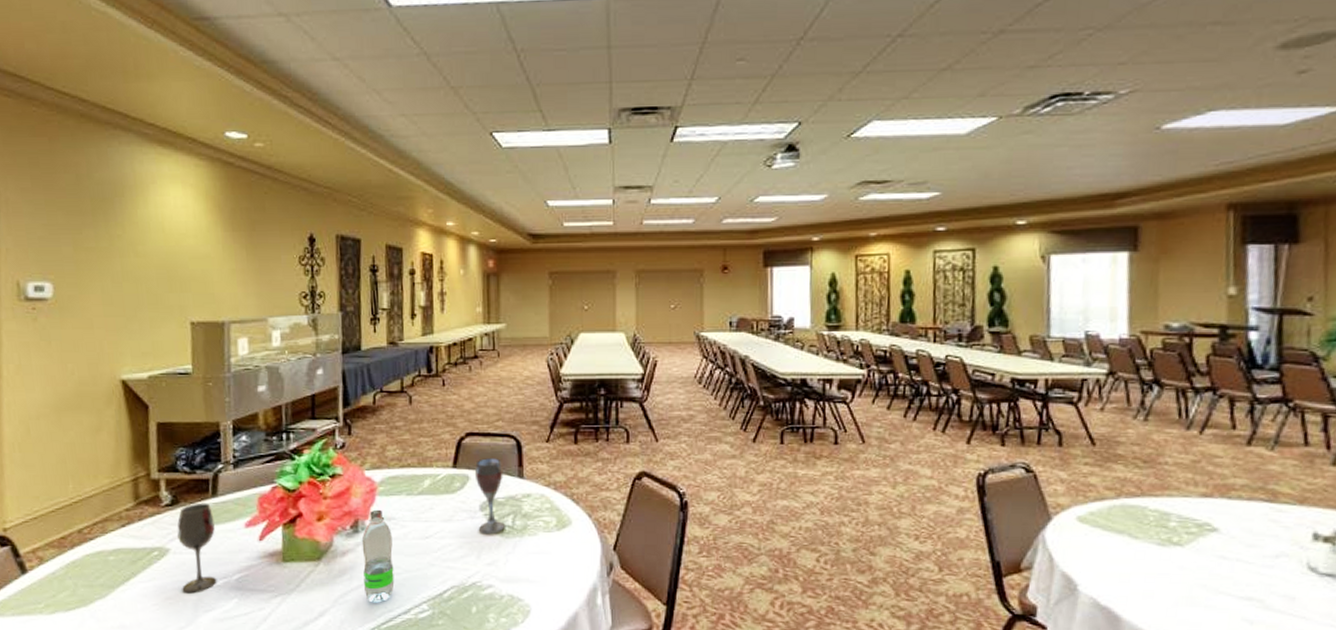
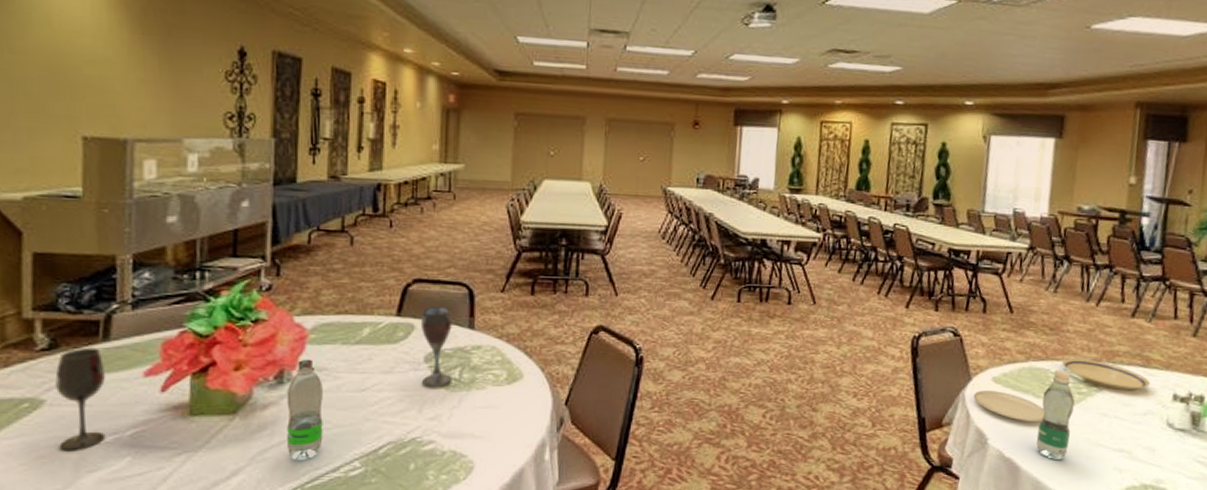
plate: none [1056,531,1145,565] -> present [973,391,1045,421]
bottle: none [1138,507,1184,610] -> present [1036,370,1075,461]
plate: none [1162,494,1281,530] -> present [1062,358,1151,391]

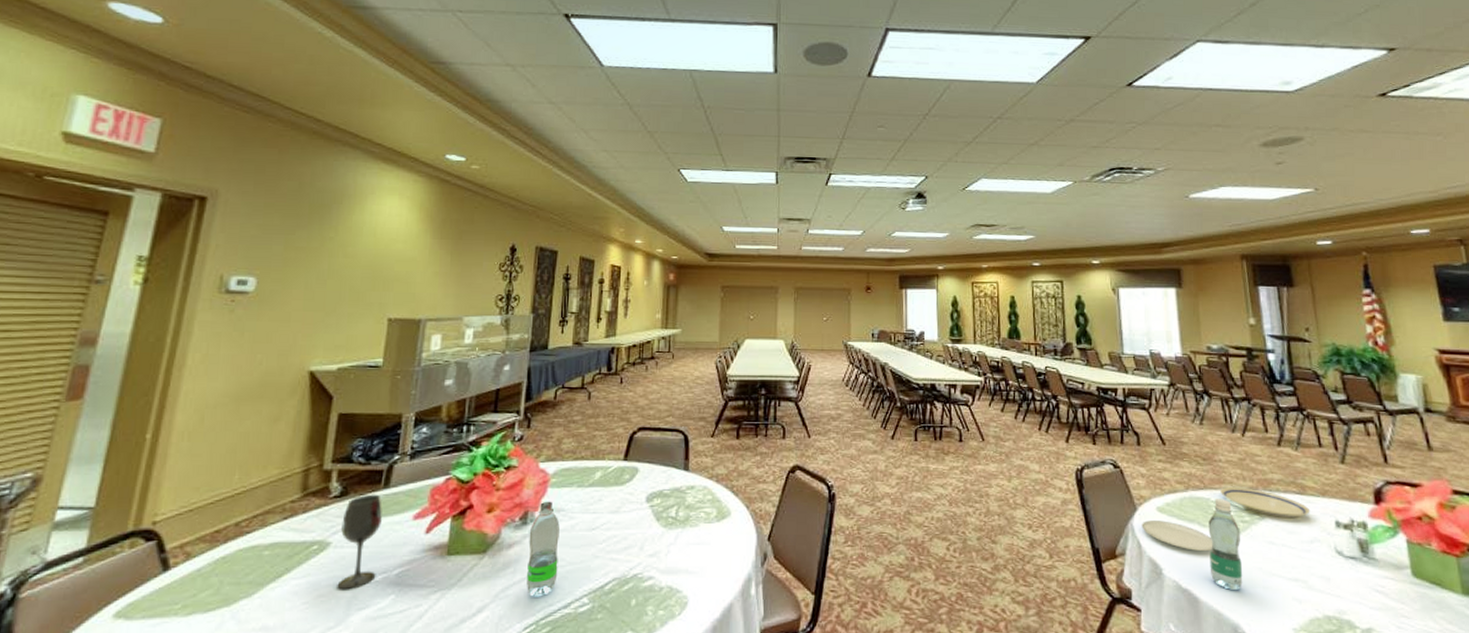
cup: present [420,307,453,387] -> none [643,452,671,525]

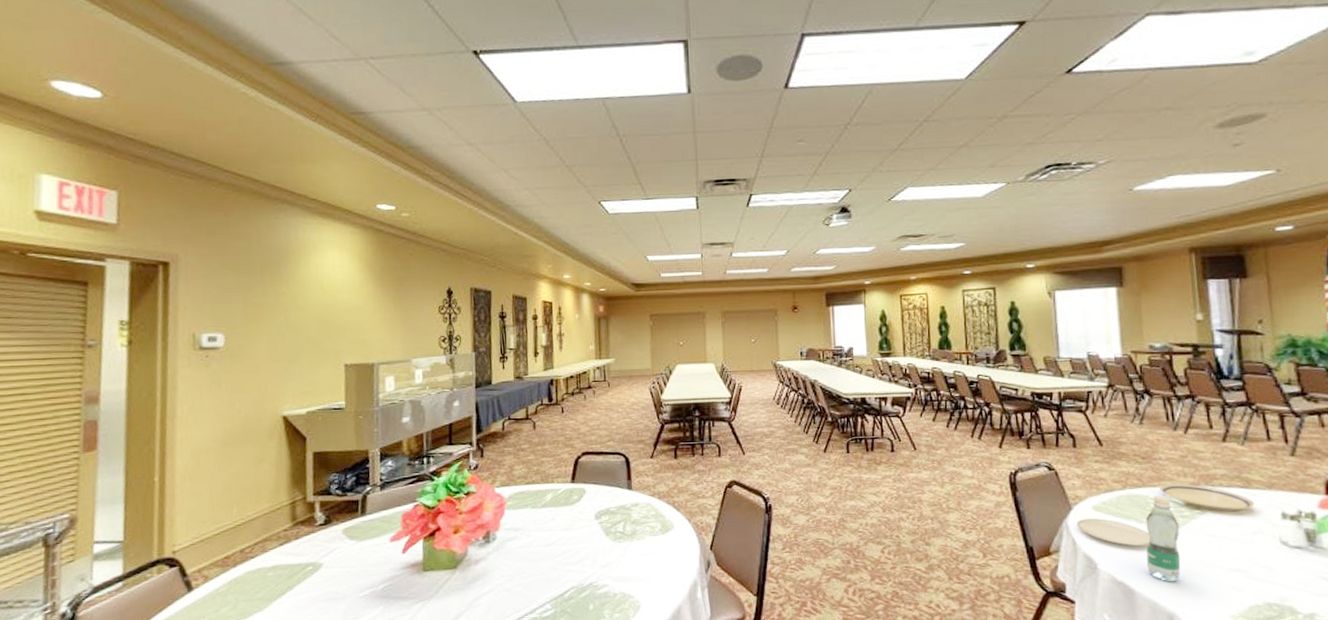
wine glass: present [337,494,383,589] -> none [329,521,365,602]
bottle: present [527,501,560,597] -> none [492,521,522,605]

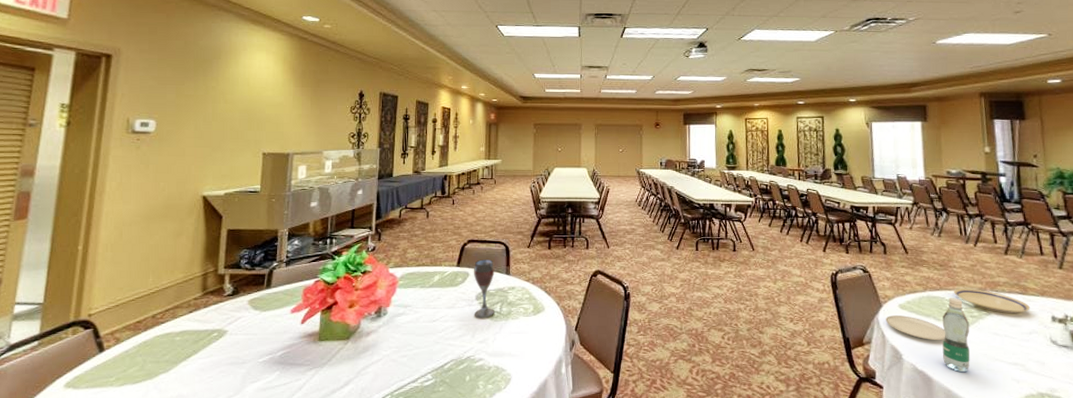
cup: none [589,473,618,539] -> present [473,259,495,318]

